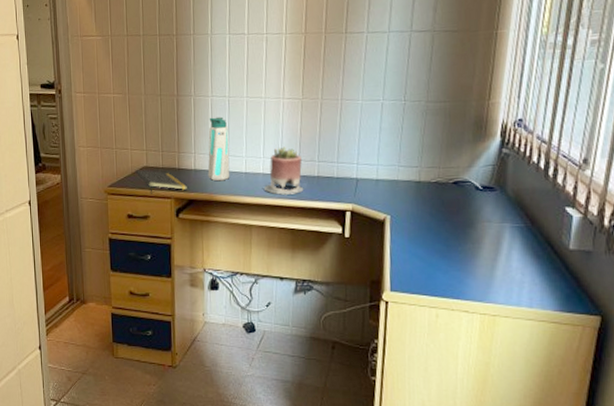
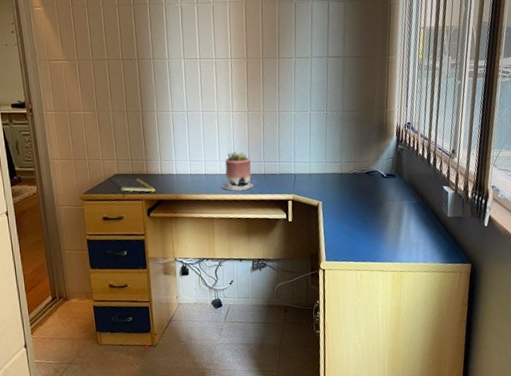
water bottle: present [207,116,230,182] -> none [171,128,193,183]

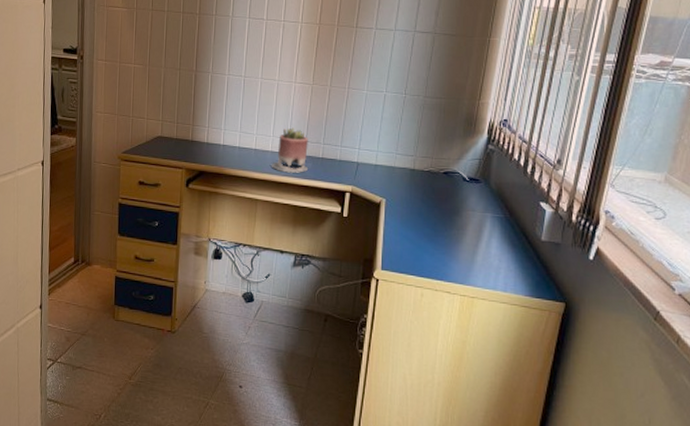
notepad: present [107,177,157,198] -> none [149,139,200,163]

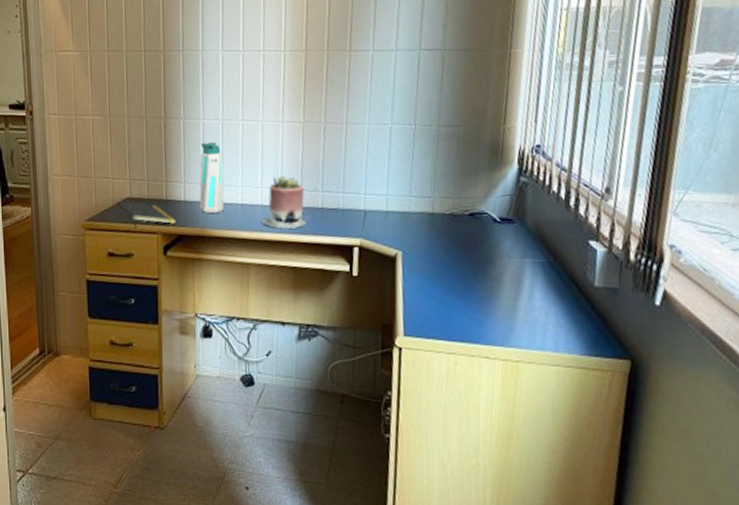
notepad: none [149,139,200,163] -> present [116,201,177,229]
water bottle: none [219,94,242,156] -> present [199,141,225,214]

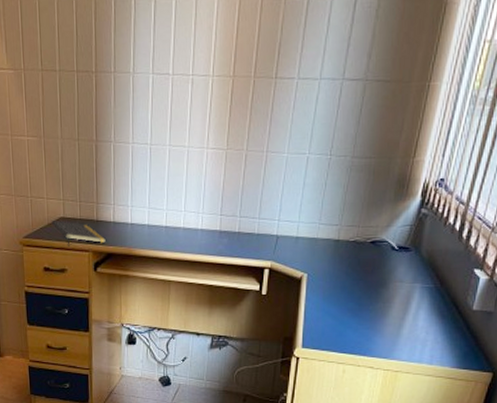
water bottle: present [199,141,225,214] -> none [127,166,150,235]
succulent planter: present [263,175,307,229] -> none [184,200,224,251]

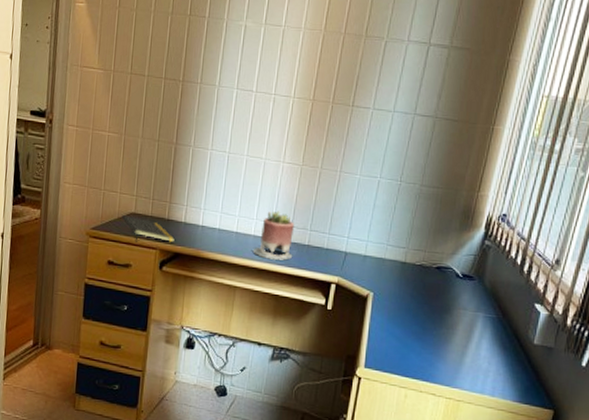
succulent planter: none [184,200,224,251] -> present [253,211,294,261]

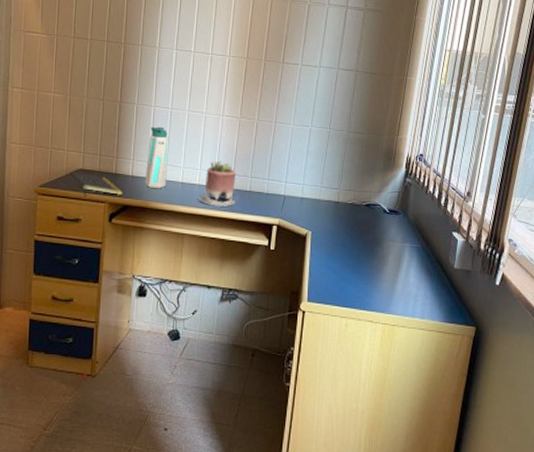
water bottle: none [197,171,224,238] -> present [144,126,168,189]

